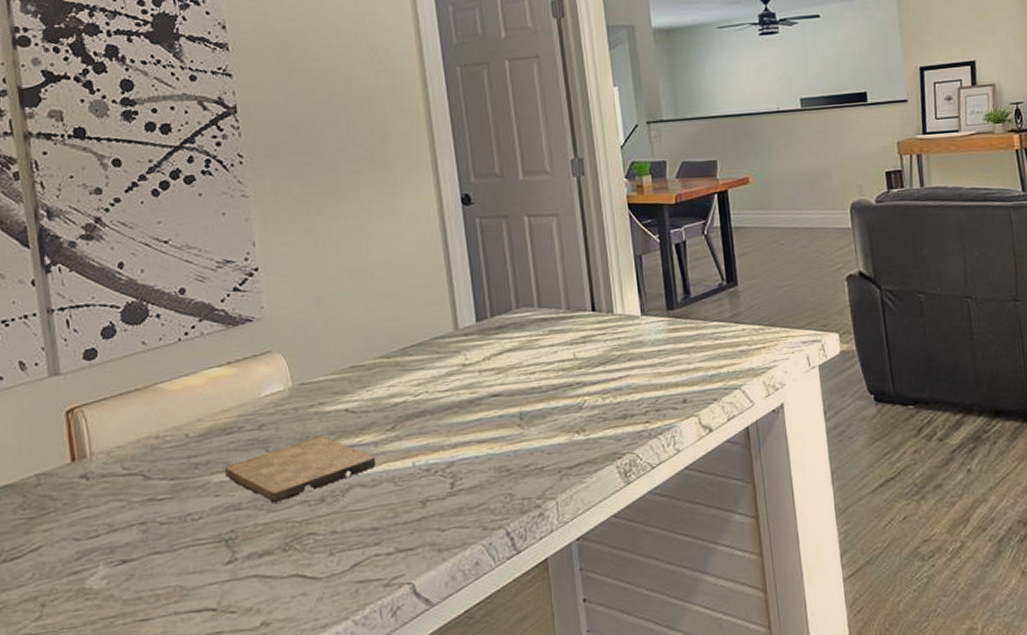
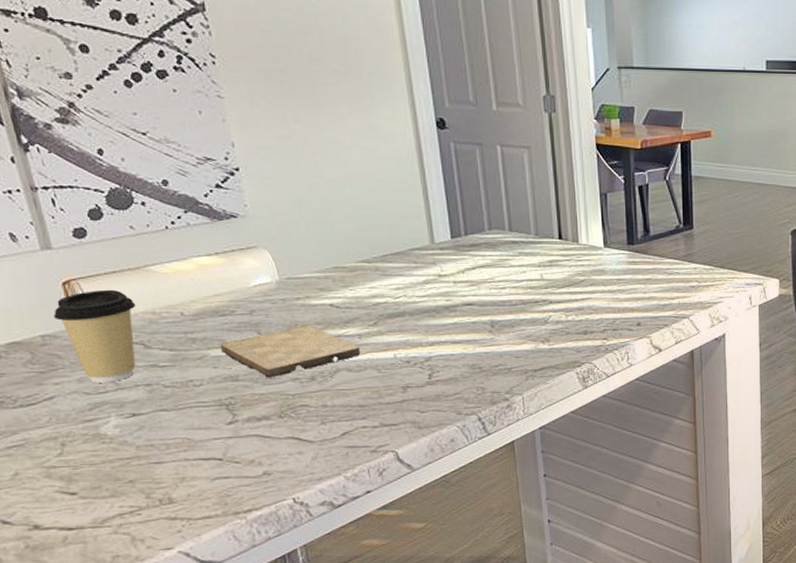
coffee cup: none [53,414,140,526] -> present [54,289,136,383]

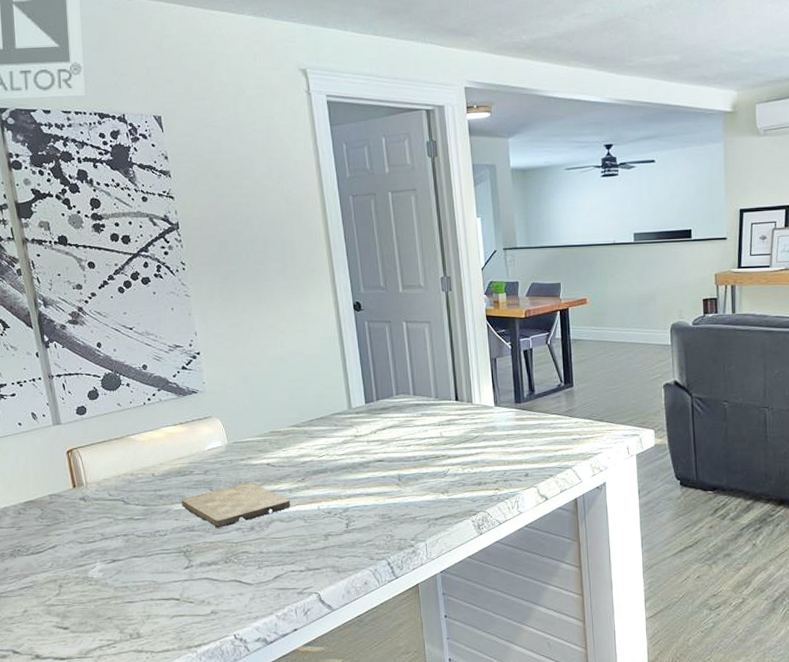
coffee cup: present [54,289,136,383] -> none [59,455,120,534]

